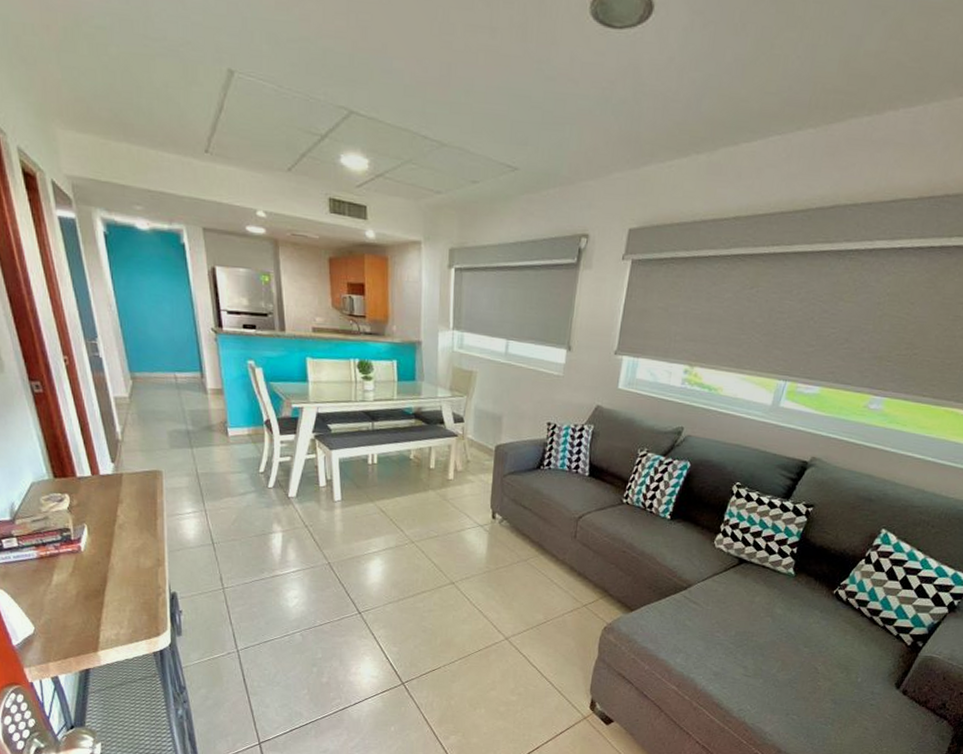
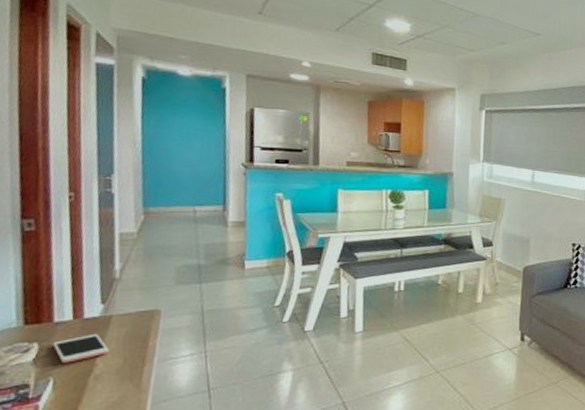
cell phone: none [80,488,126,513] -> present [52,333,110,363]

